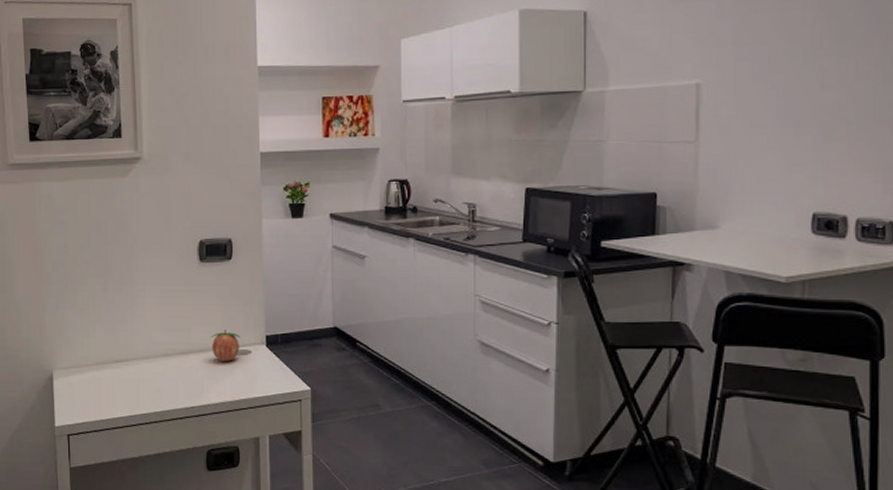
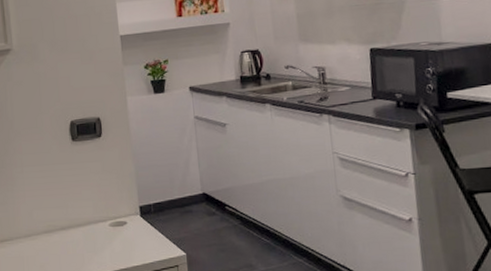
fruit: present [211,330,241,361] -> none [88,203,116,234]

